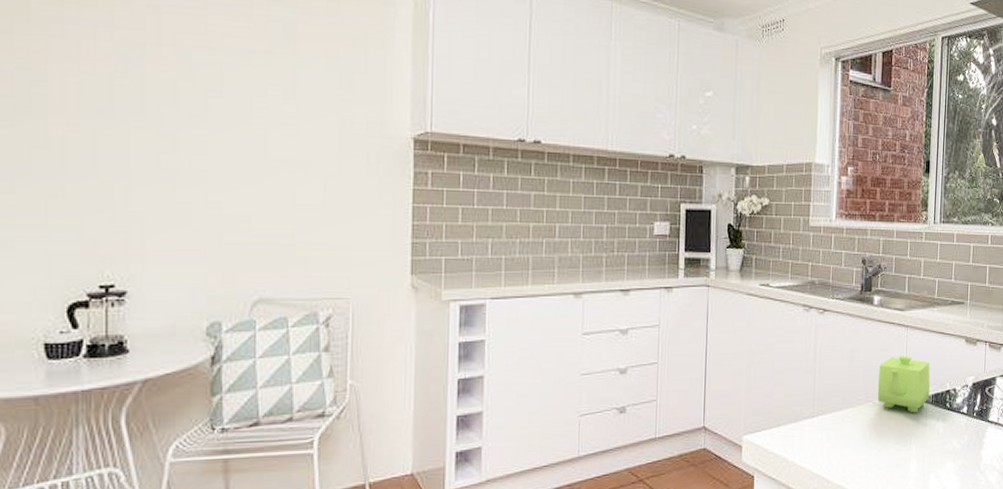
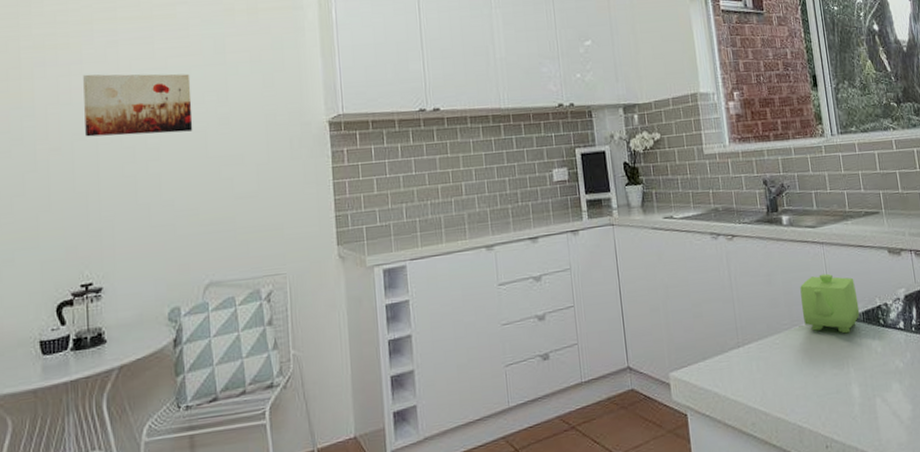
wall art: none [114,41,251,127] -> present [83,73,193,137]

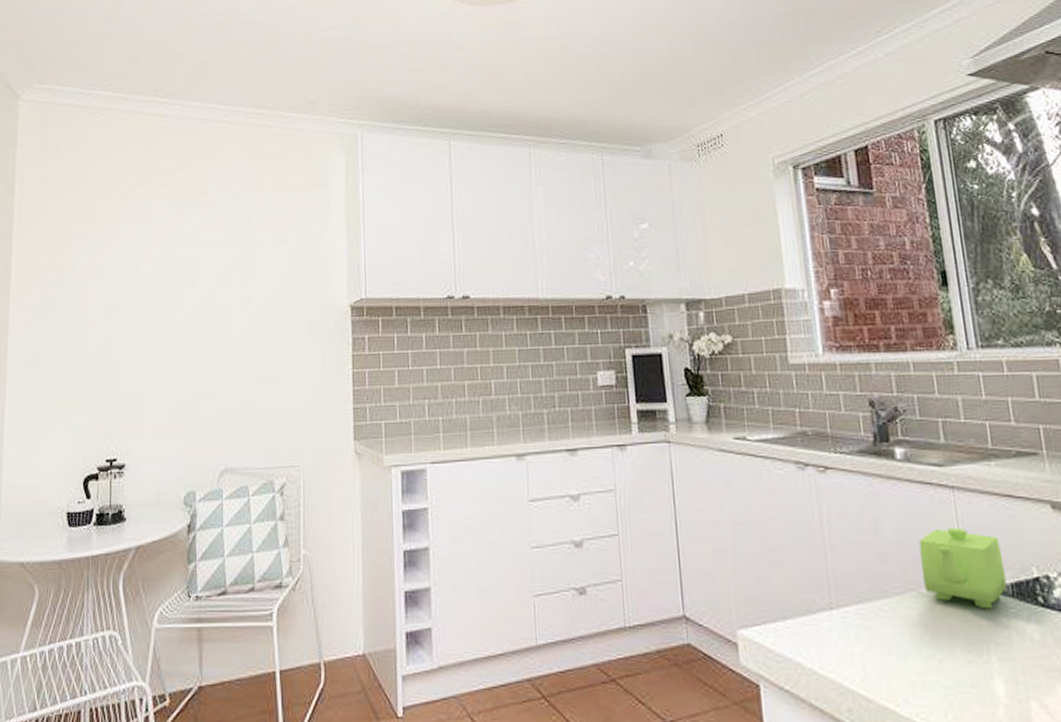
wall art: present [83,73,193,137] -> none [118,249,217,312]

